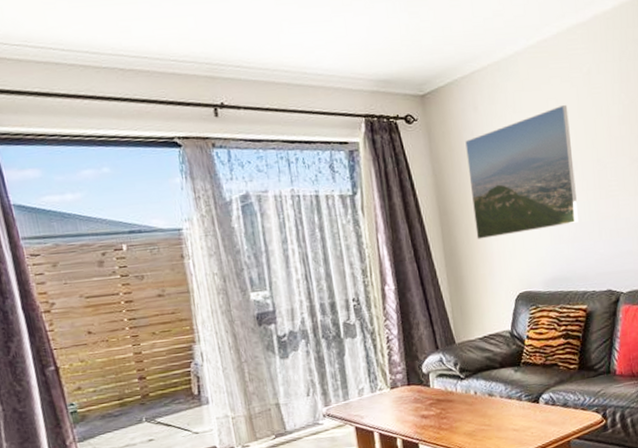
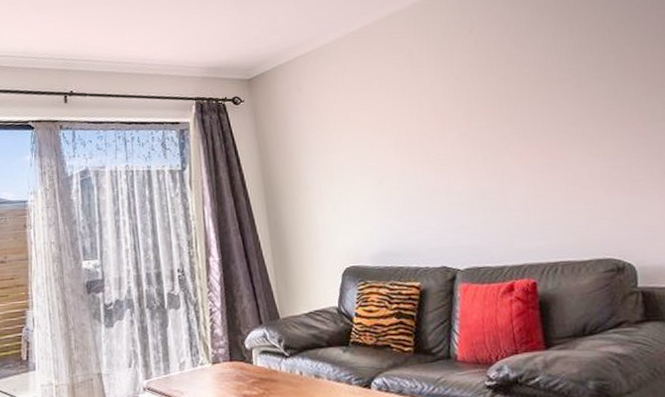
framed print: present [465,104,579,240] -> none [290,83,408,213]

